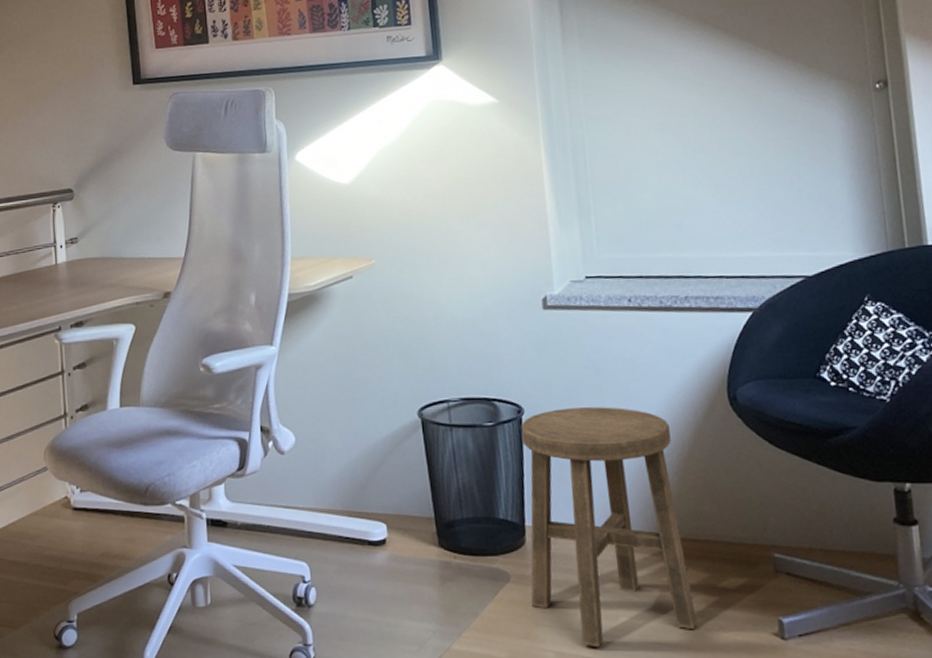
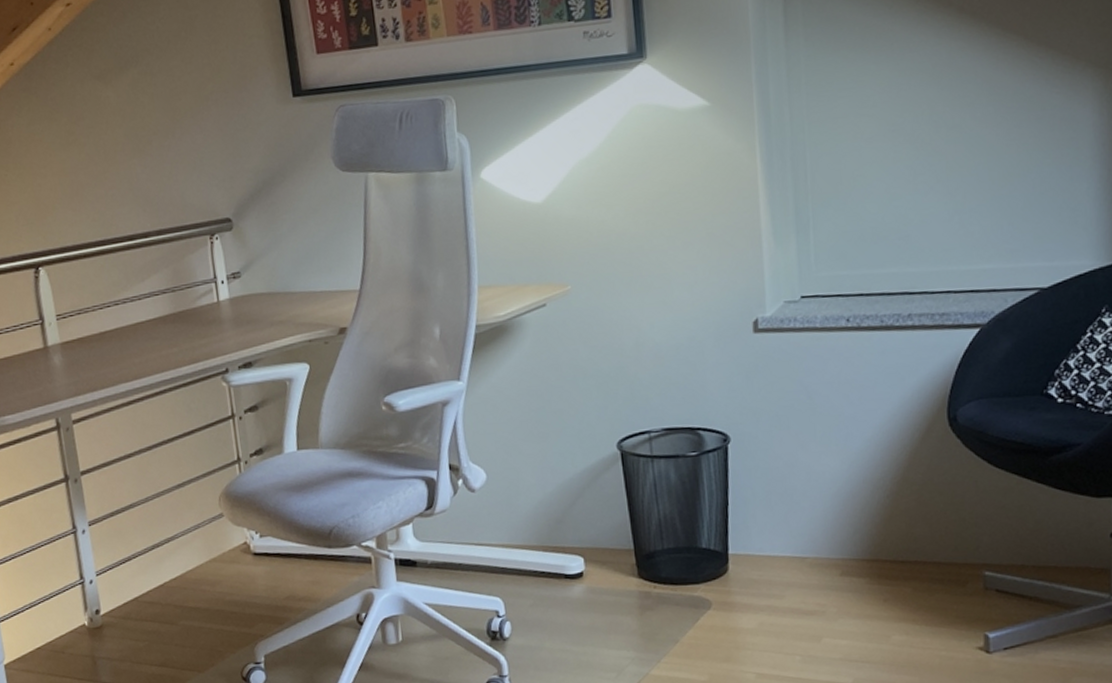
stool: present [520,407,698,648] -> none [726,432,902,668]

